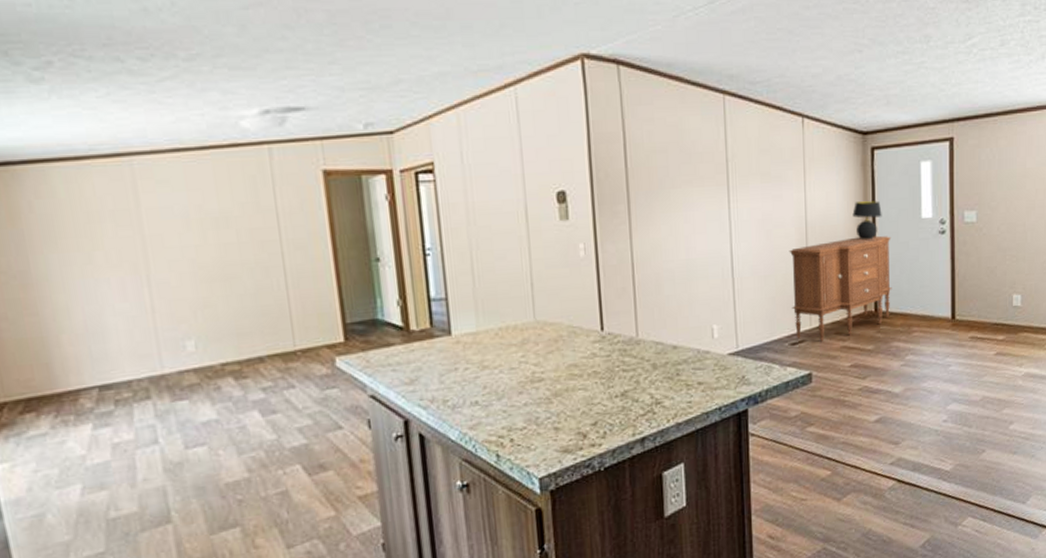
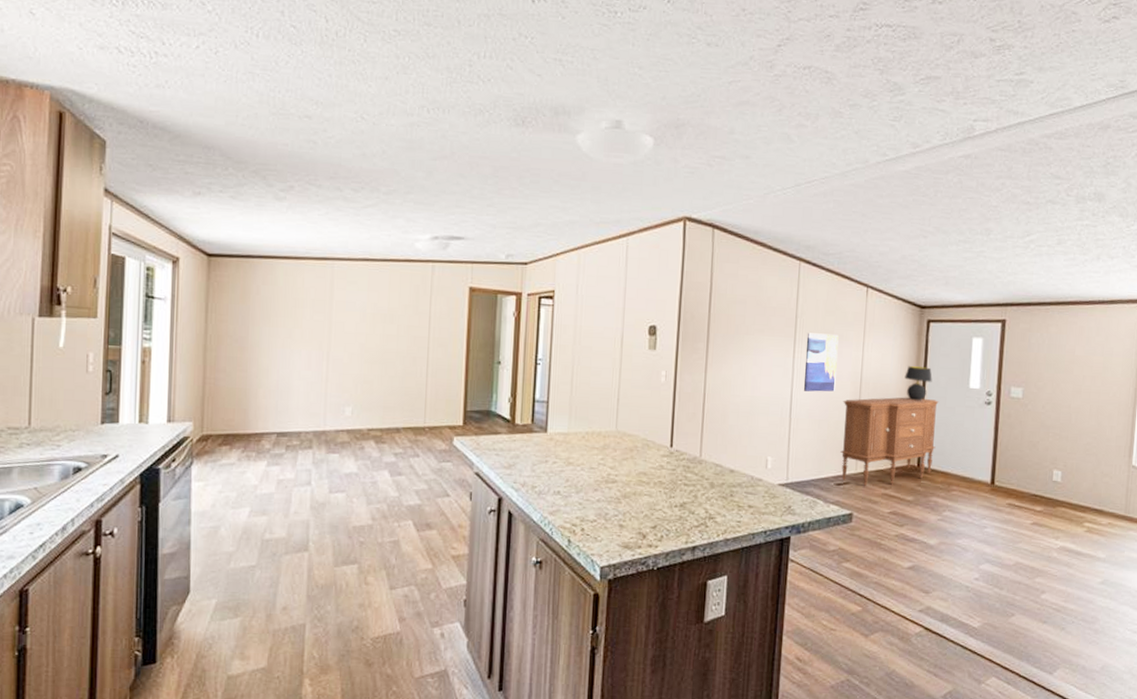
wall art: none [741,176,779,245] -> present [803,333,839,392]

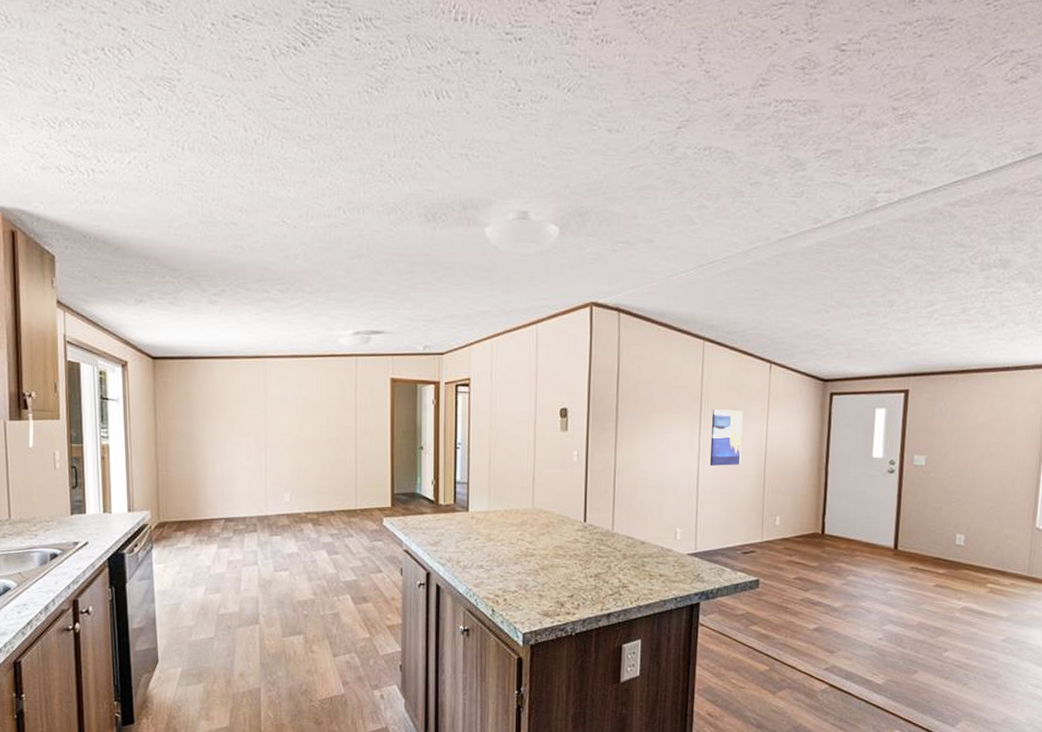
sideboard: present [840,397,939,487] -> none [747,468,843,555]
table lamp: present [904,366,933,401] -> none [808,438,836,472]

